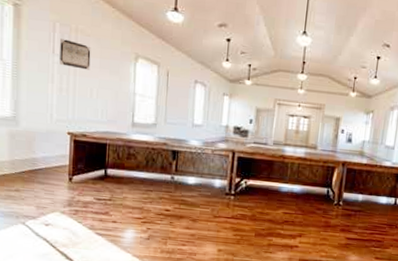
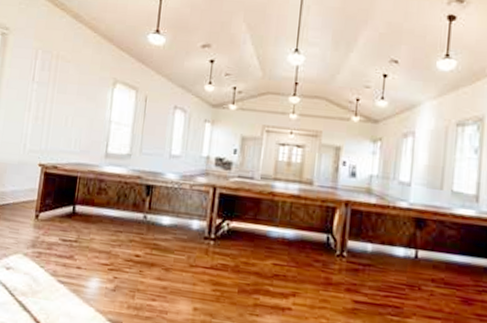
map: present [60,39,91,70] -> none [38,66,70,97]

